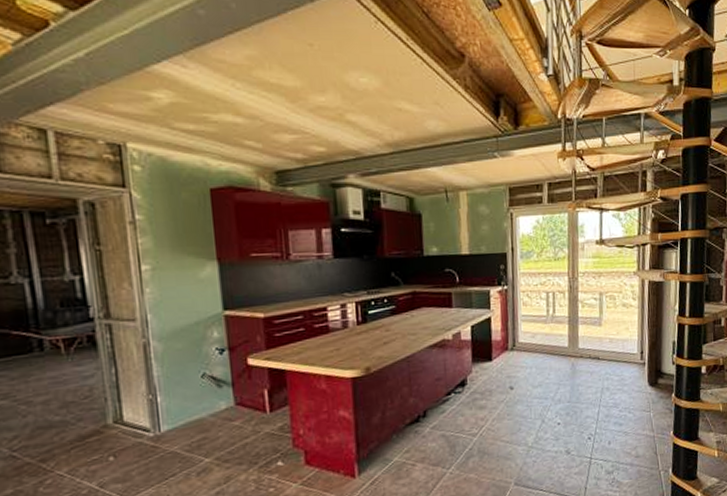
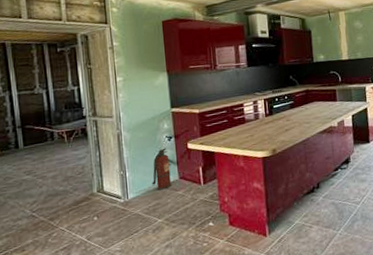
fire extinguisher: none [195,364,224,421] -> present [152,148,172,191]

